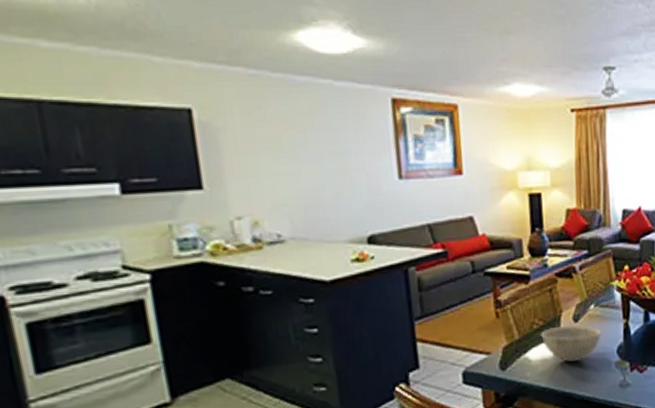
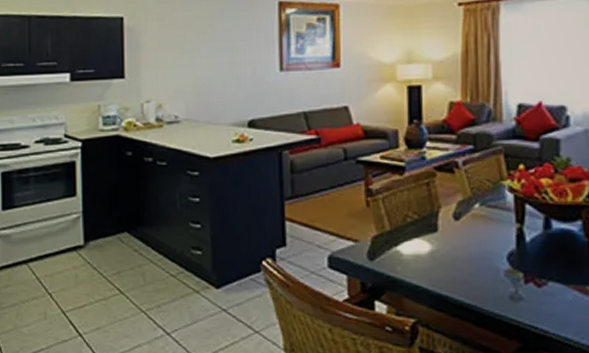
bowl: present [540,325,602,362] -> none [414,223,488,262]

